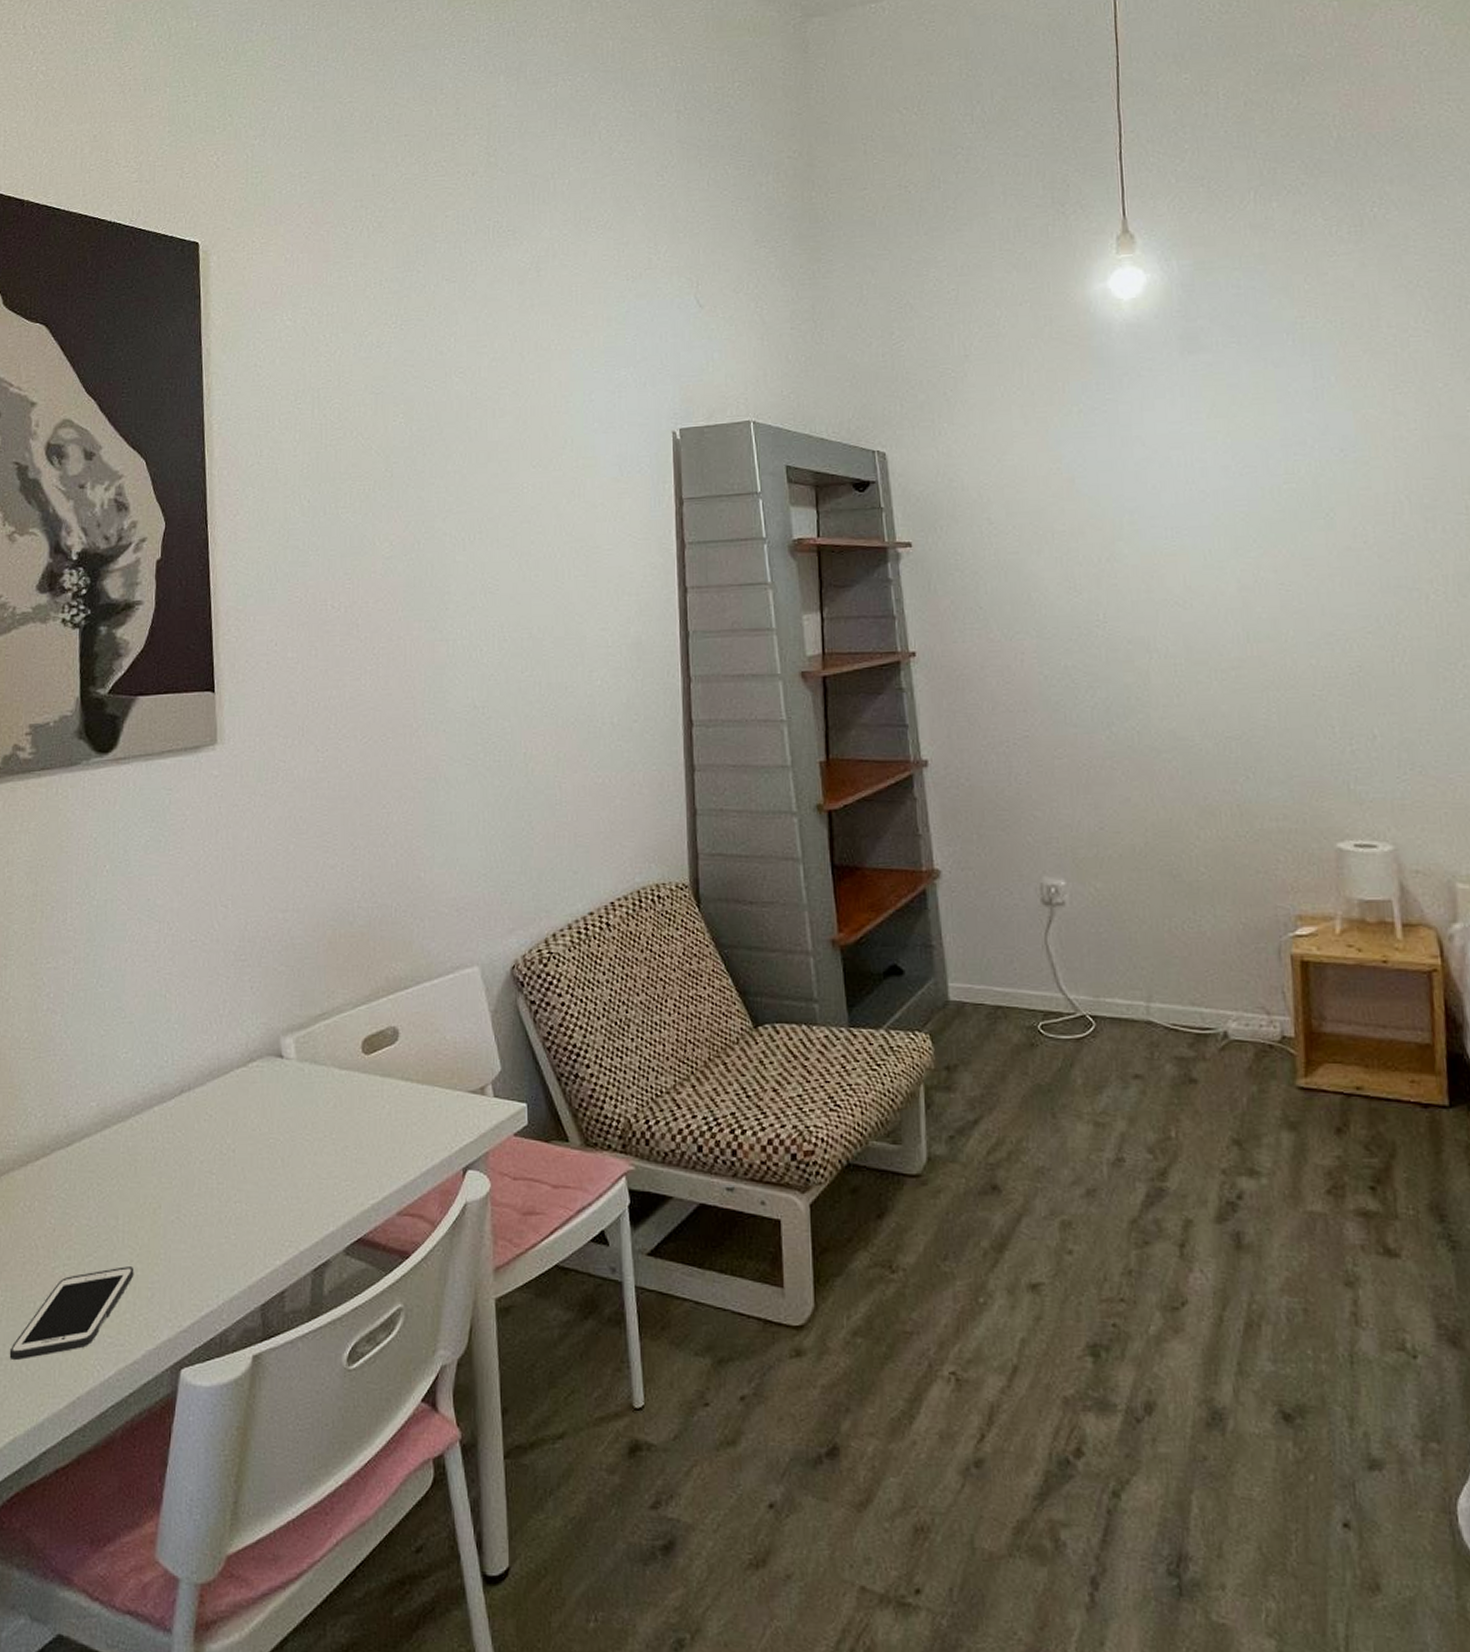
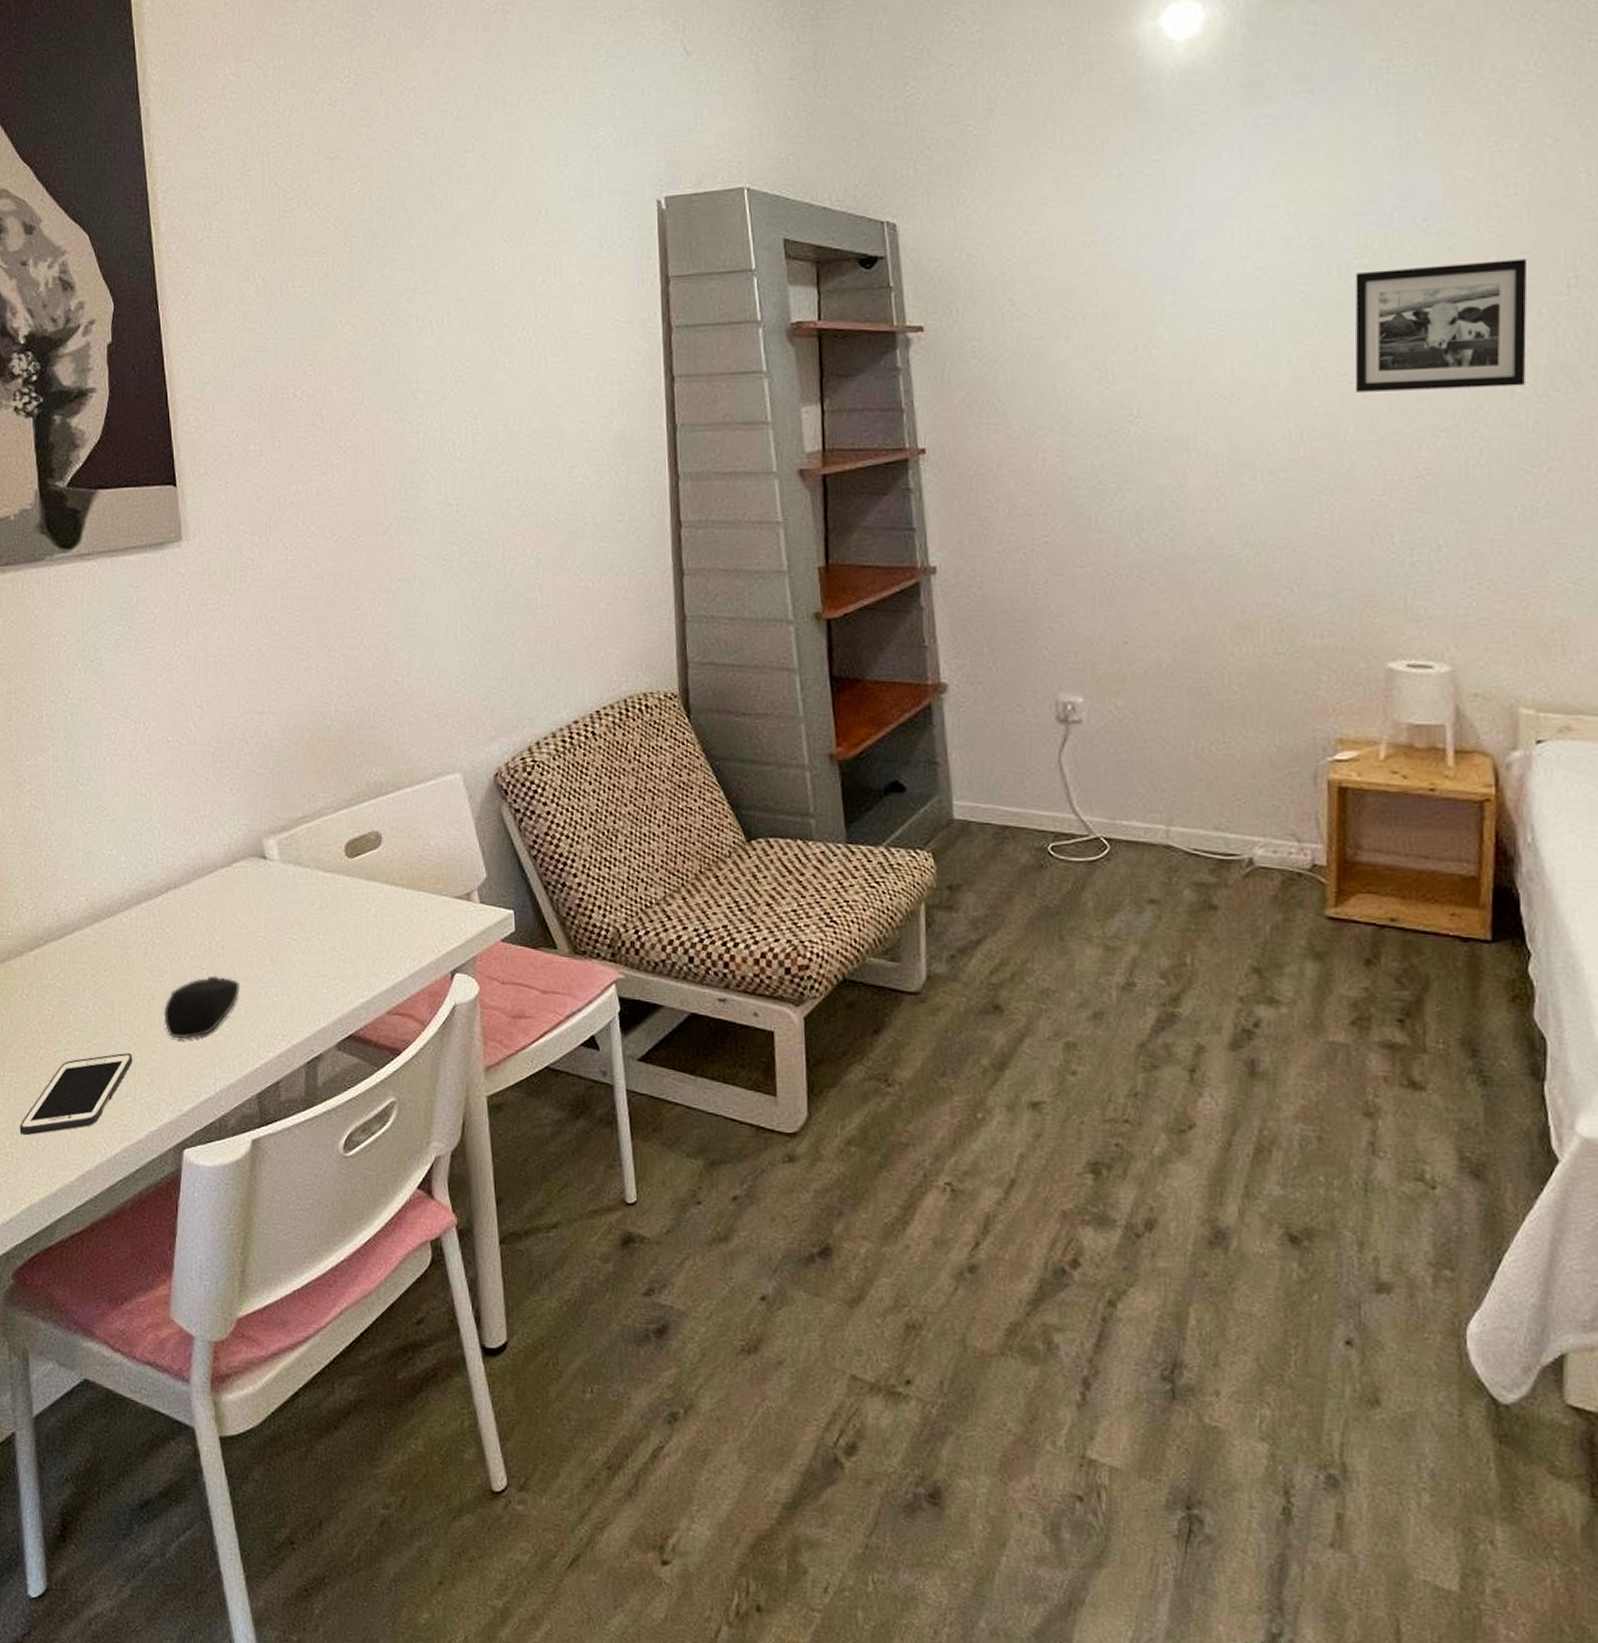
computer mouse: none [170,1180,250,1248] -> present [164,975,241,1038]
picture frame: none [1286,484,1437,599] -> present [1355,259,1528,392]

